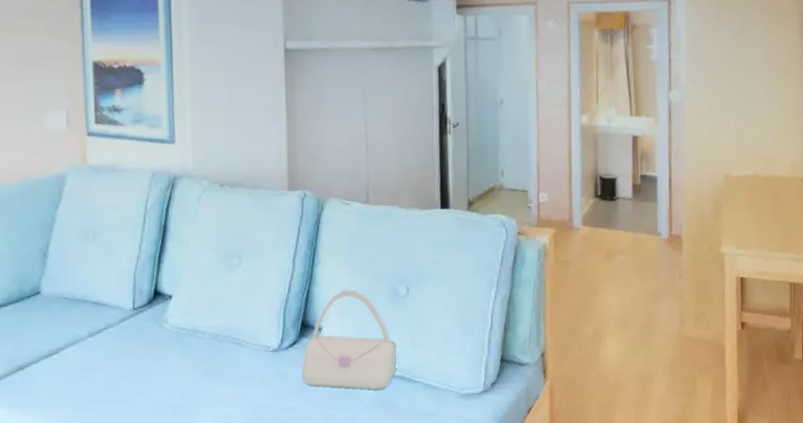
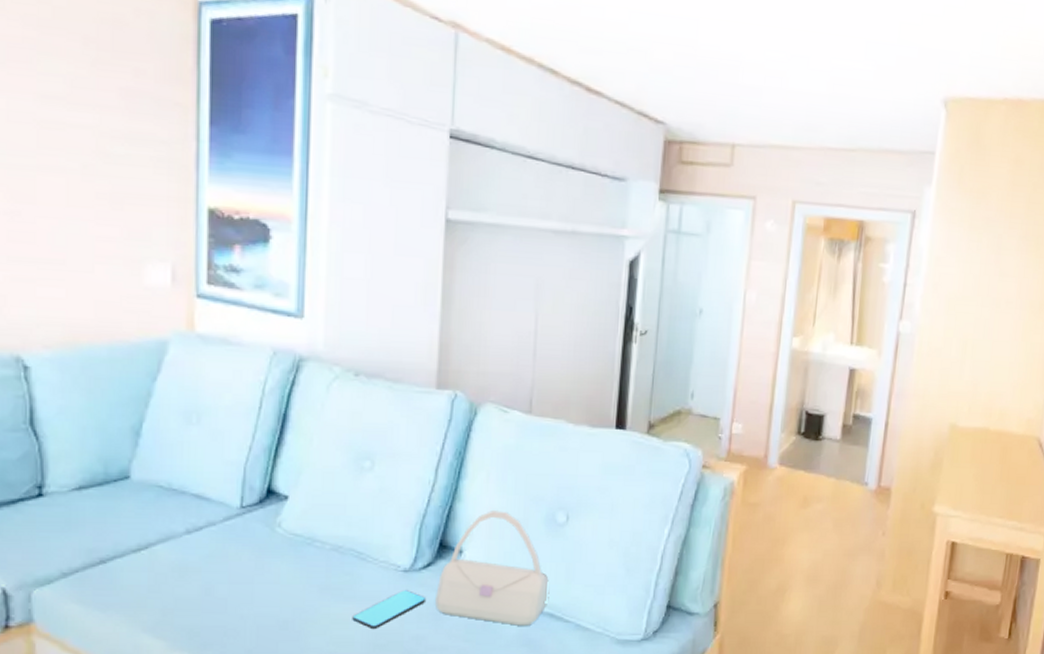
mobile phone: none [233,368,295,405] -> present [352,590,427,628]

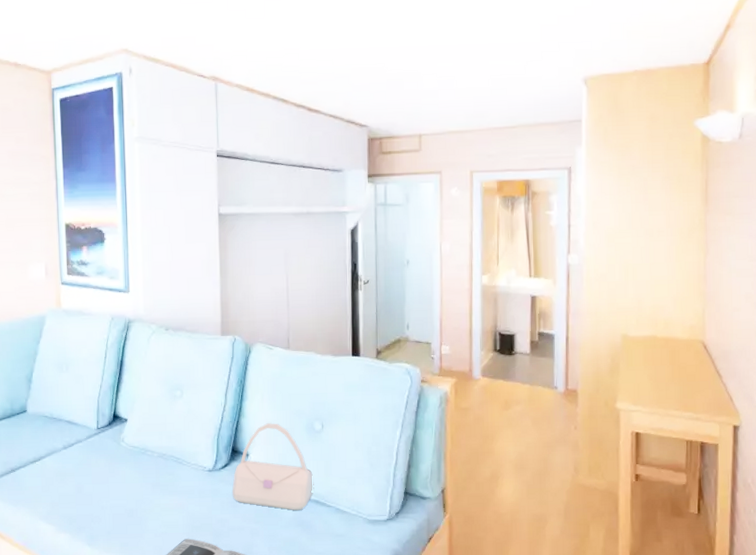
mobile phone: present [352,590,427,628] -> none [176,485,226,514]

